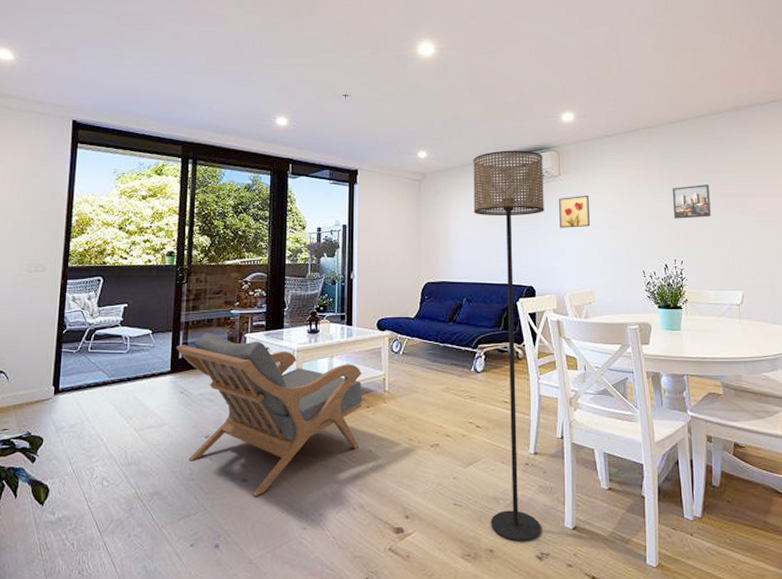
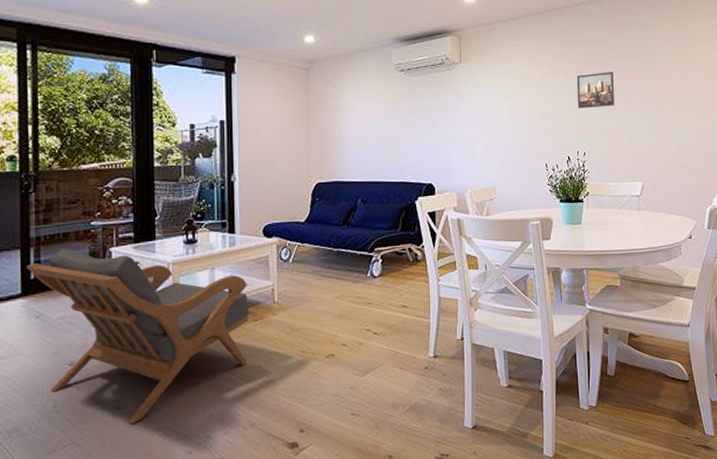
floor lamp: present [473,150,544,542] -> none [367,34,444,446]
wall art: present [559,196,590,228] -> none [460,85,492,120]

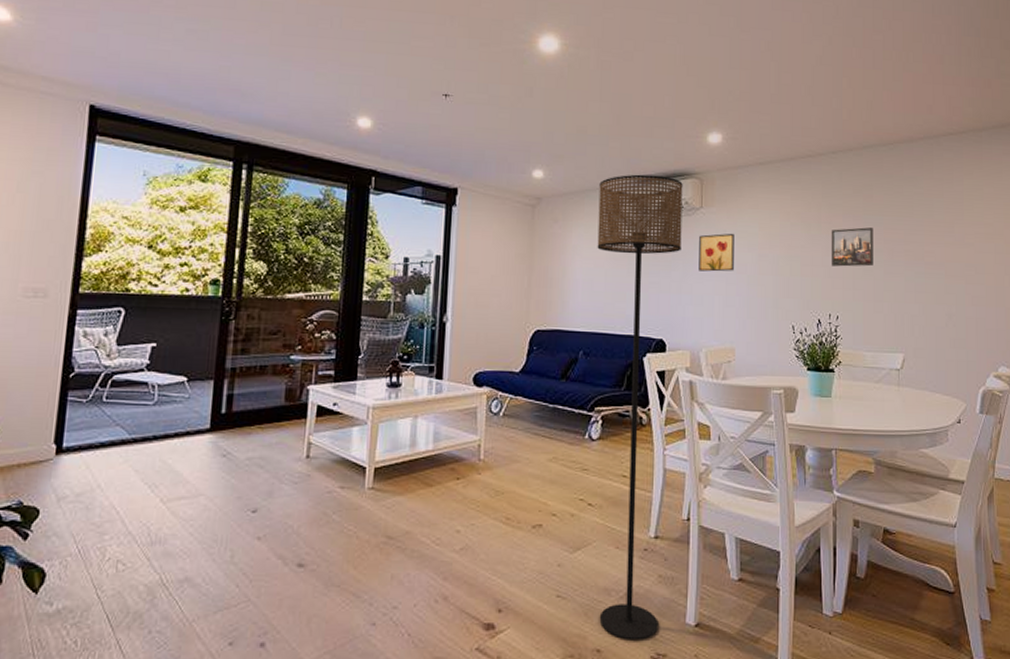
armchair: present [27,248,249,425] -> none [218,382,452,586]
floor lamp: none [367,34,444,446] -> present [597,174,683,641]
wall art: none [460,85,492,120] -> present [699,233,734,272]

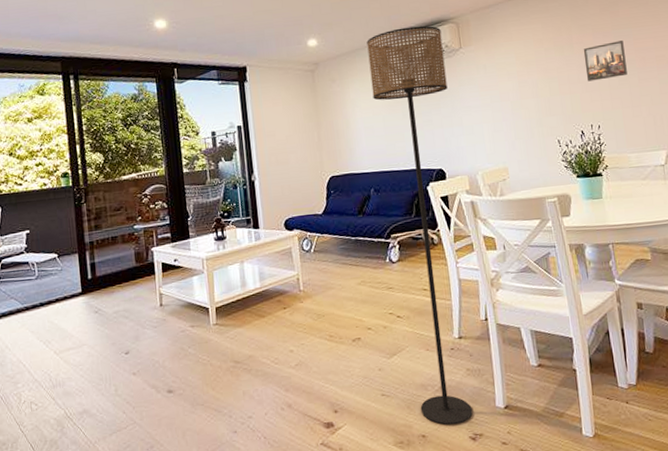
wall art: present [699,233,734,272] -> none [462,67,498,105]

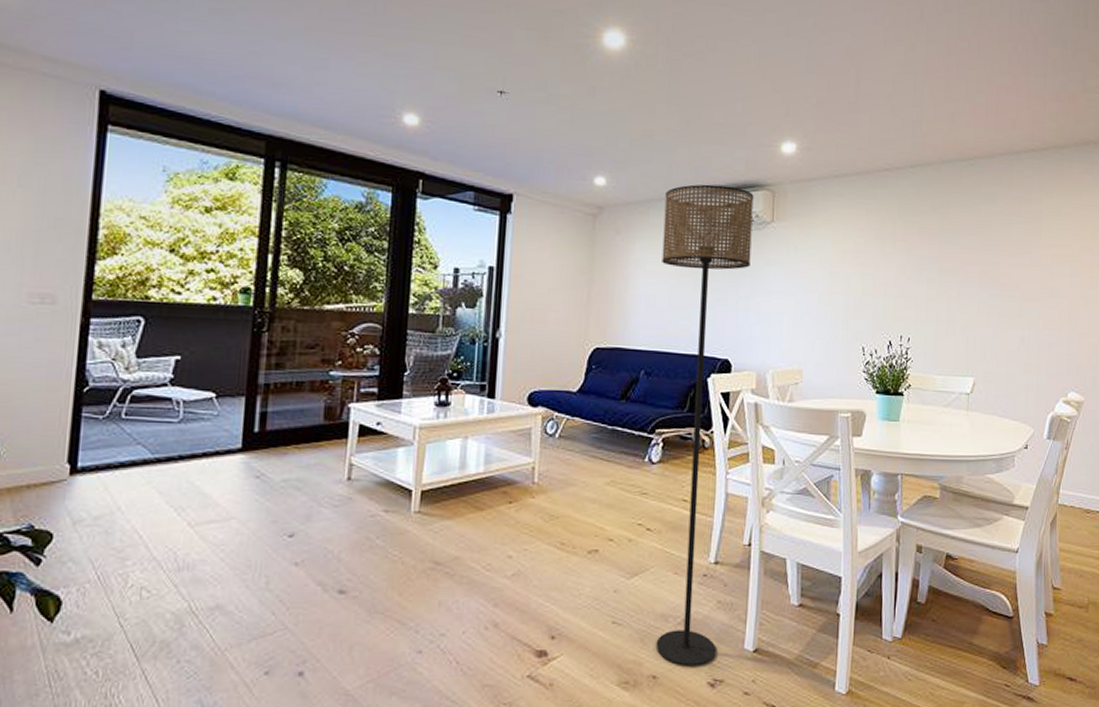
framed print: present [583,40,627,82] -> none [904,246,949,287]

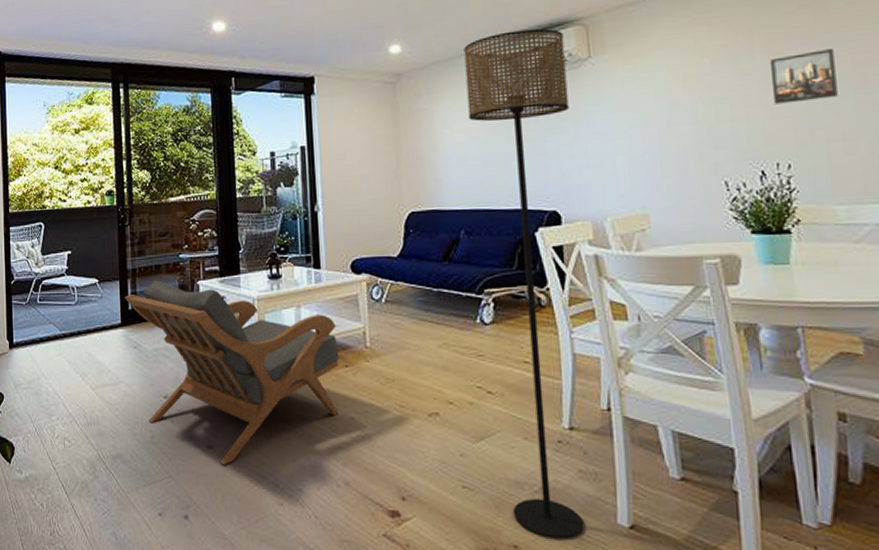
armchair: none [251,399,504,613] -> present [125,280,340,466]
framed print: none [904,246,949,287] -> present [769,49,838,104]

